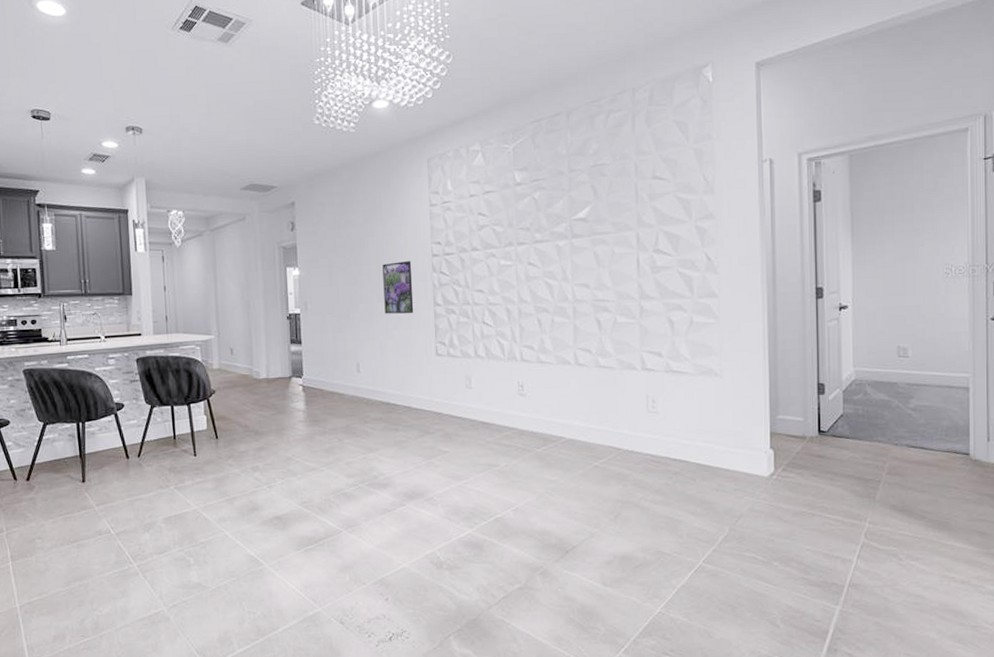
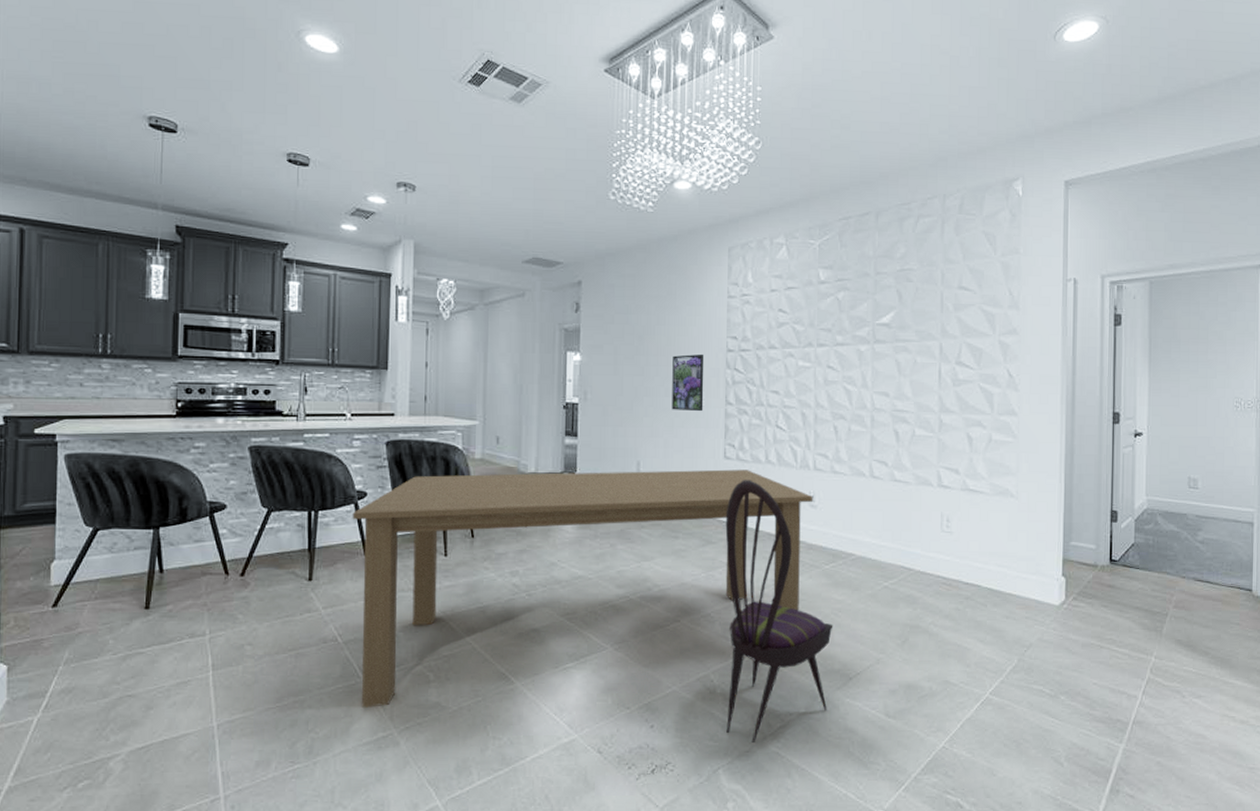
dining table: none [113,364,522,589] -> present [352,469,814,708]
dining chair: none [441,374,548,612] -> present [725,480,833,742]

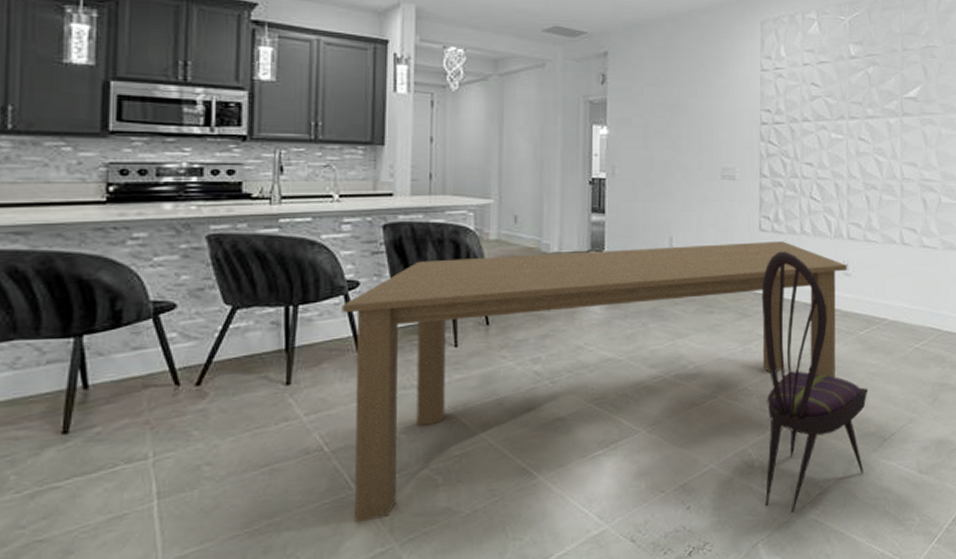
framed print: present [672,353,705,412] -> none [705,126,738,185]

